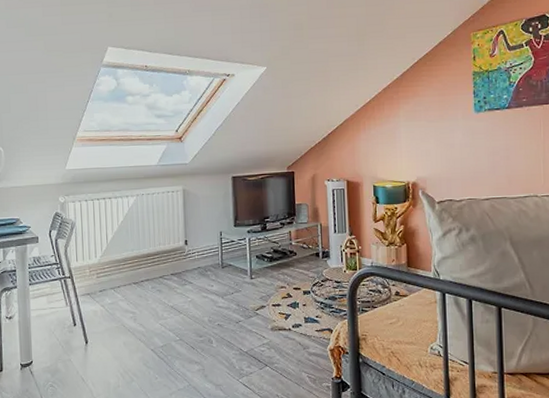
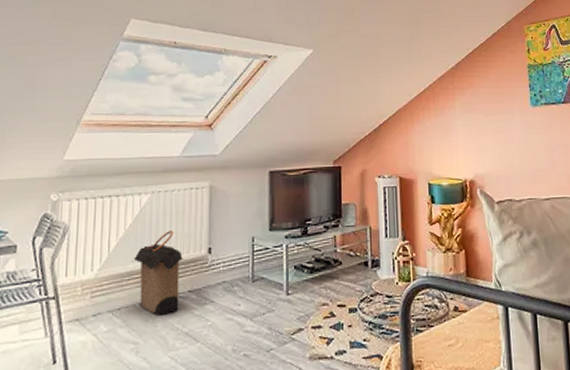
laundry hamper: none [125,226,166,292] -> present [132,231,184,315]

